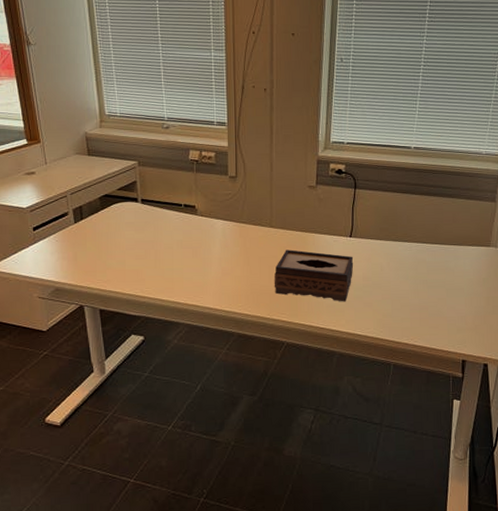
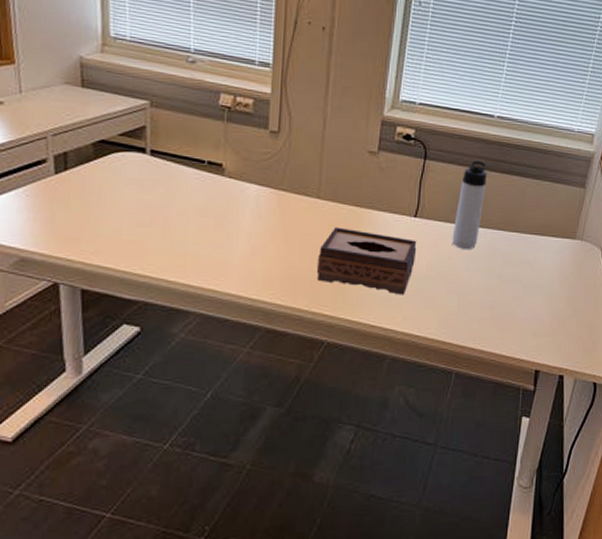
thermos bottle: none [382,186,409,261] -> present [452,160,487,249]

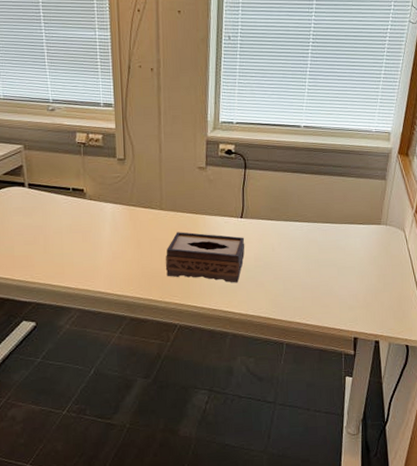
thermos bottle: present [452,160,487,249] -> none [273,166,299,241]

